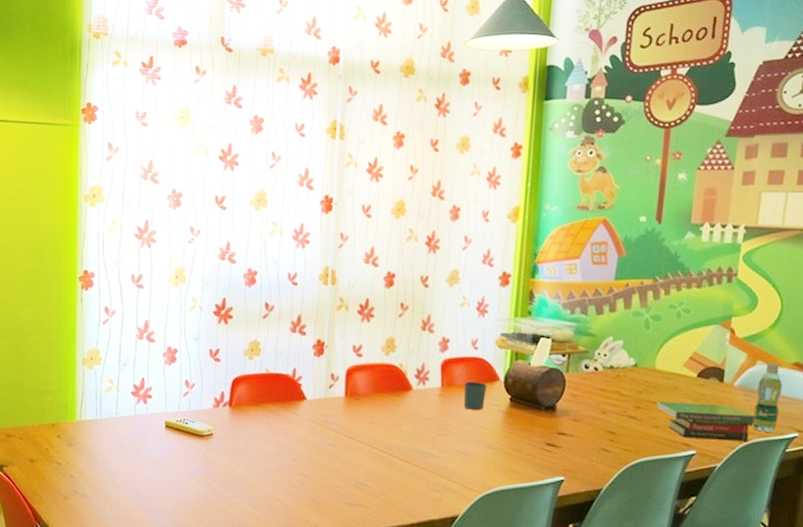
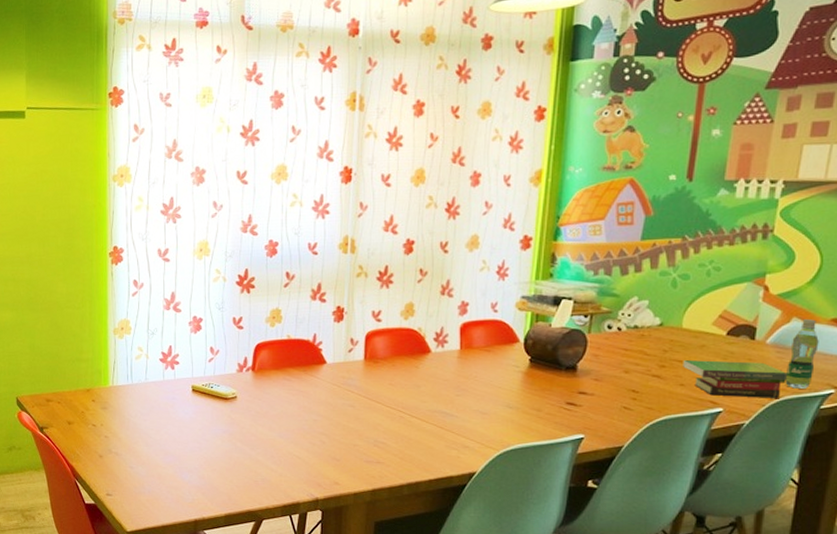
mug: present [463,381,487,410] -> none [482,343,507,371]

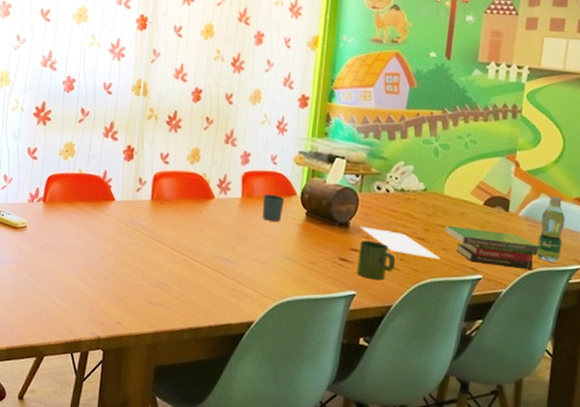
mug: none [482,343,507,371] -> present [262,194,285,222]
cup: none [585,382,628,422] -> present [356,240,396,281]
paper: none [589,368,676,396] -> present [361,226,440,260]

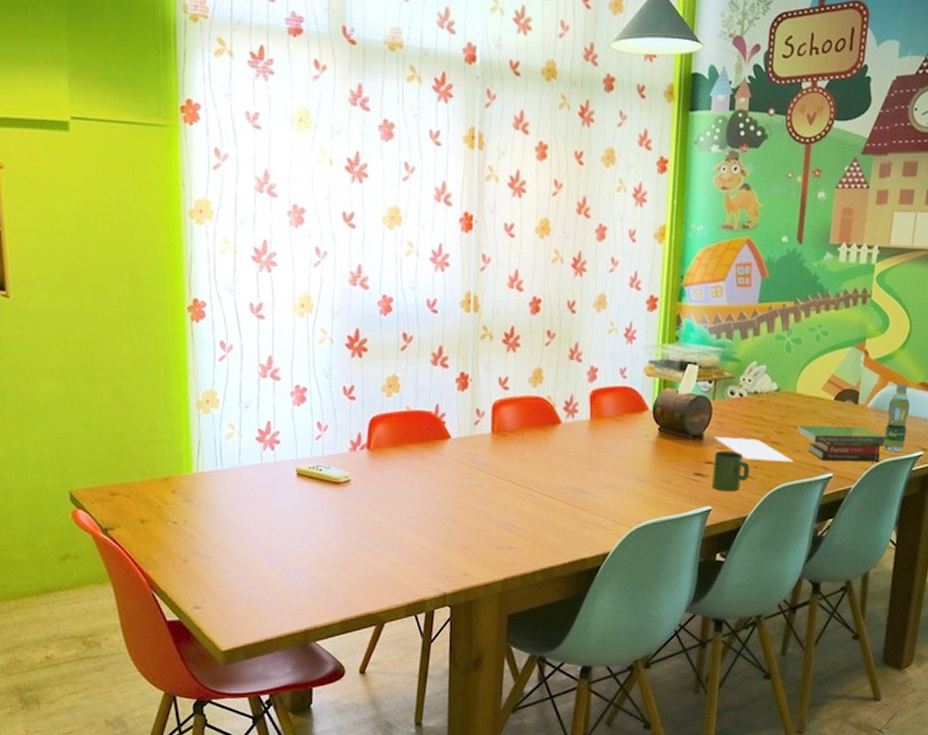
mug: present [262,194,285,222] -> none [613,411,636,442]

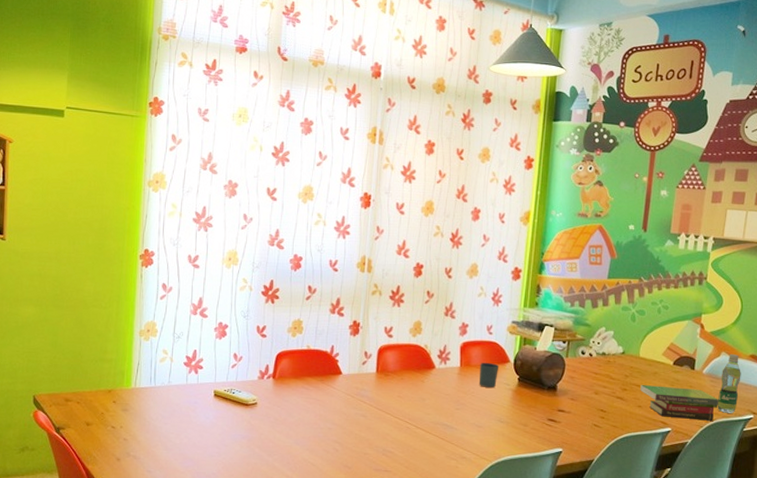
mug: none [613,411,636,442] -> present [478,362,499,388]
cup: present [711,450,750,492] -> none [563,401,597,438]
paper: present [715,436,793,463] -> none [567,389,635,416]

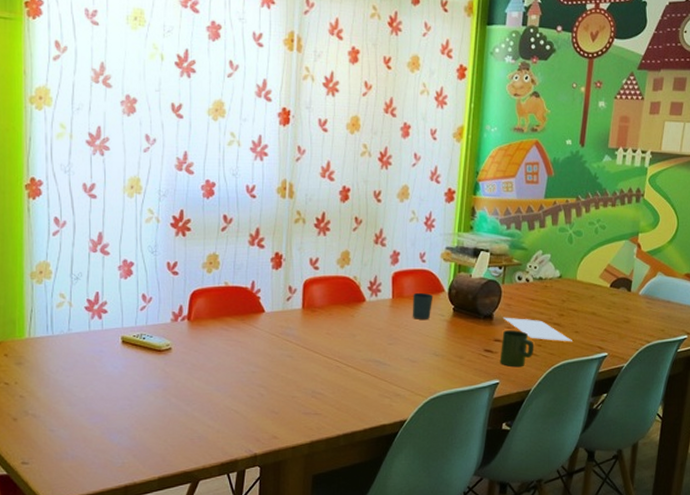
cup: none [563,401,597,438] -> present [499,330,534,367]
paper: none [567,389,635,416] -> present [503,317,572,342]
books: present [640,385,719,421] -> none [577,309,655,343]
bottle: present [717,354,741,413] -> none [652,274,676,335]

